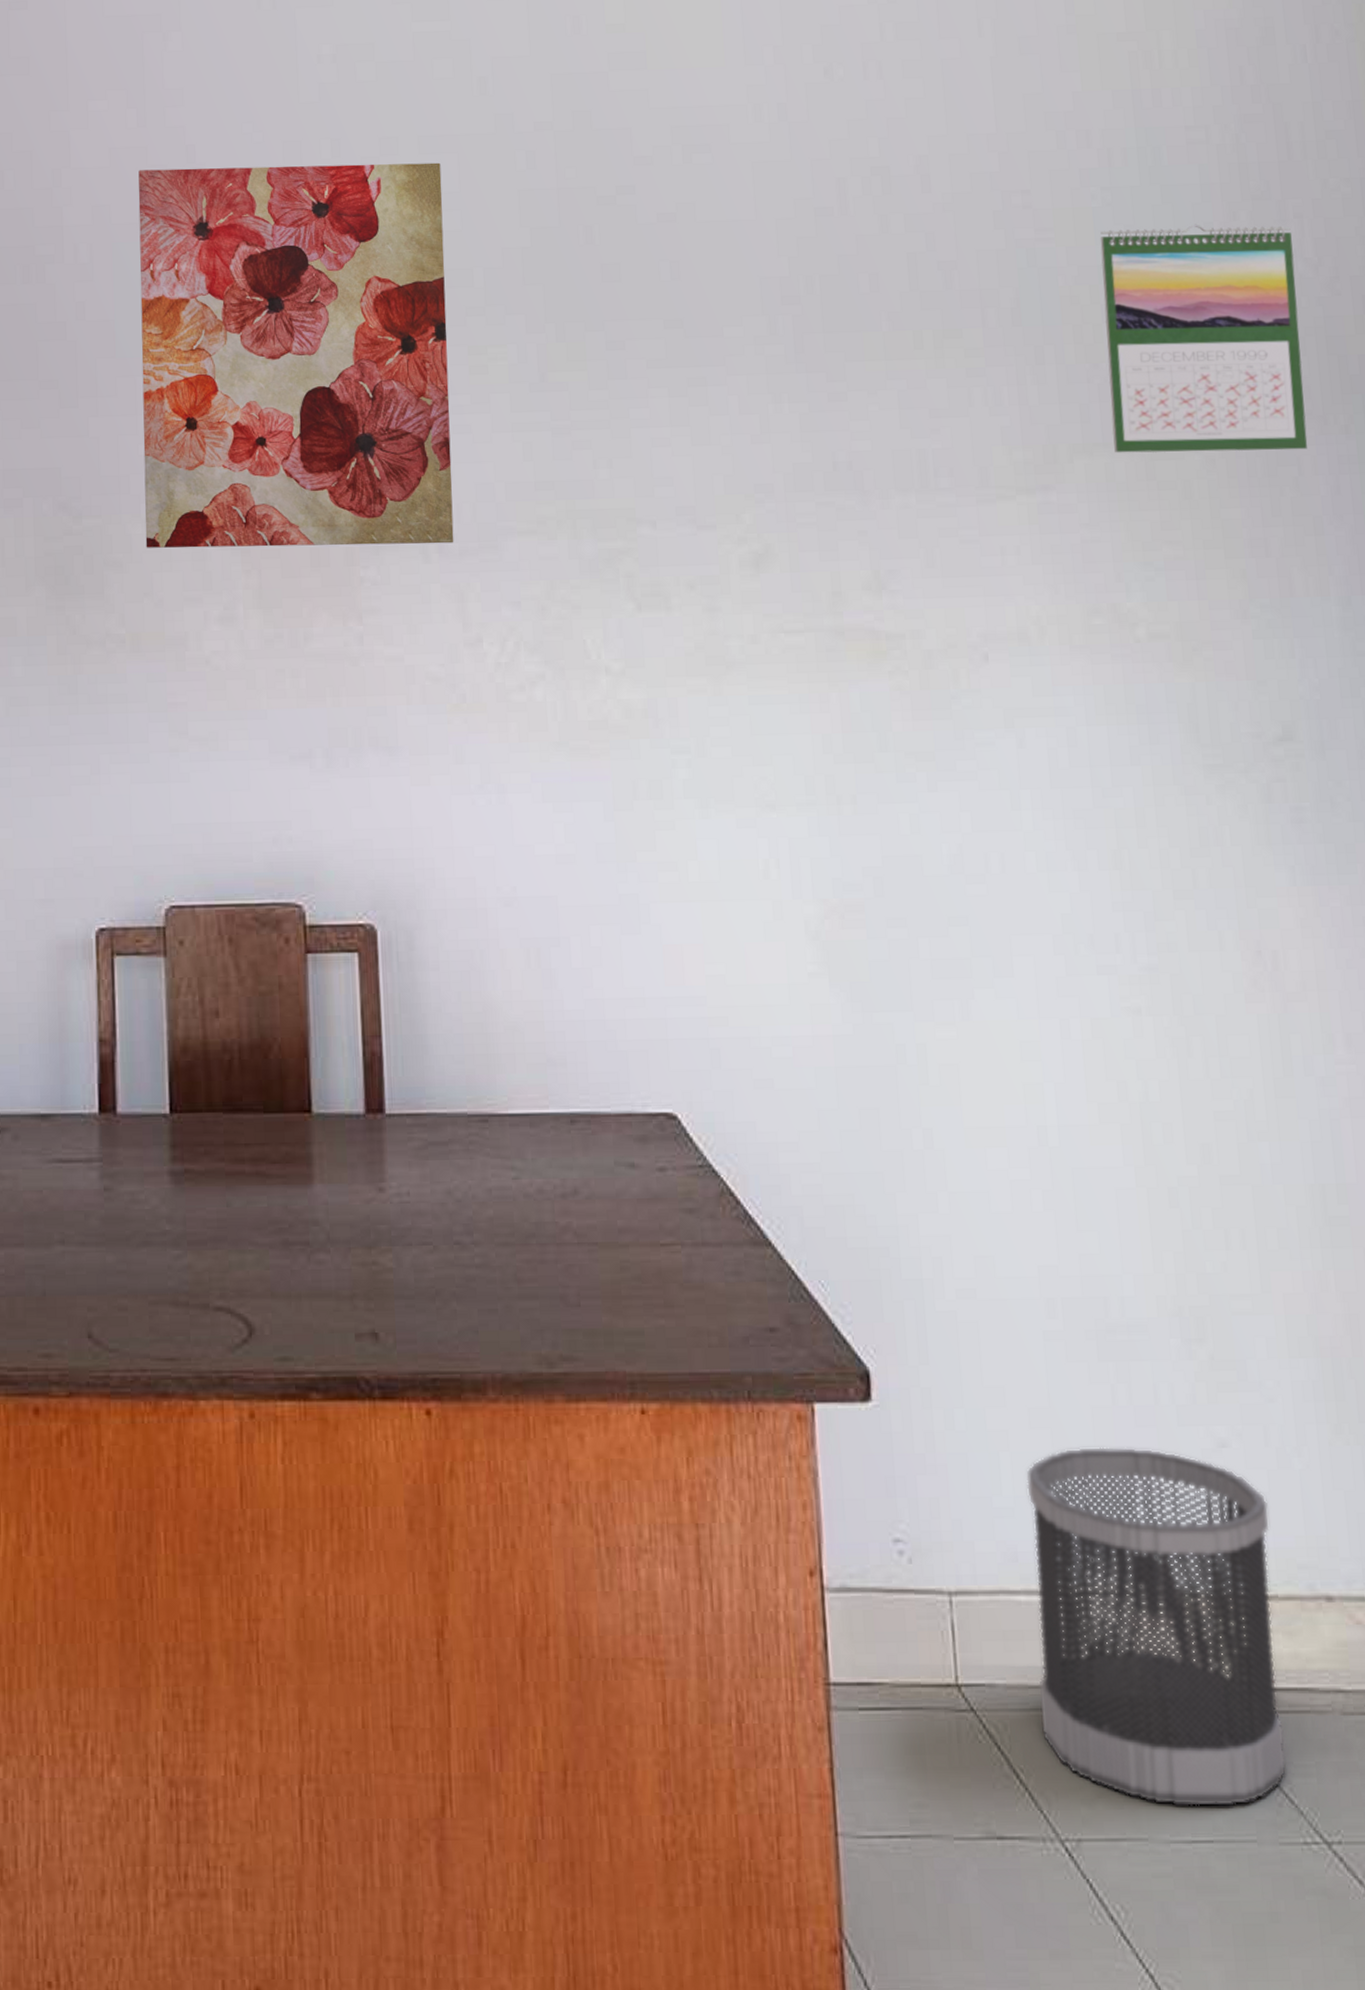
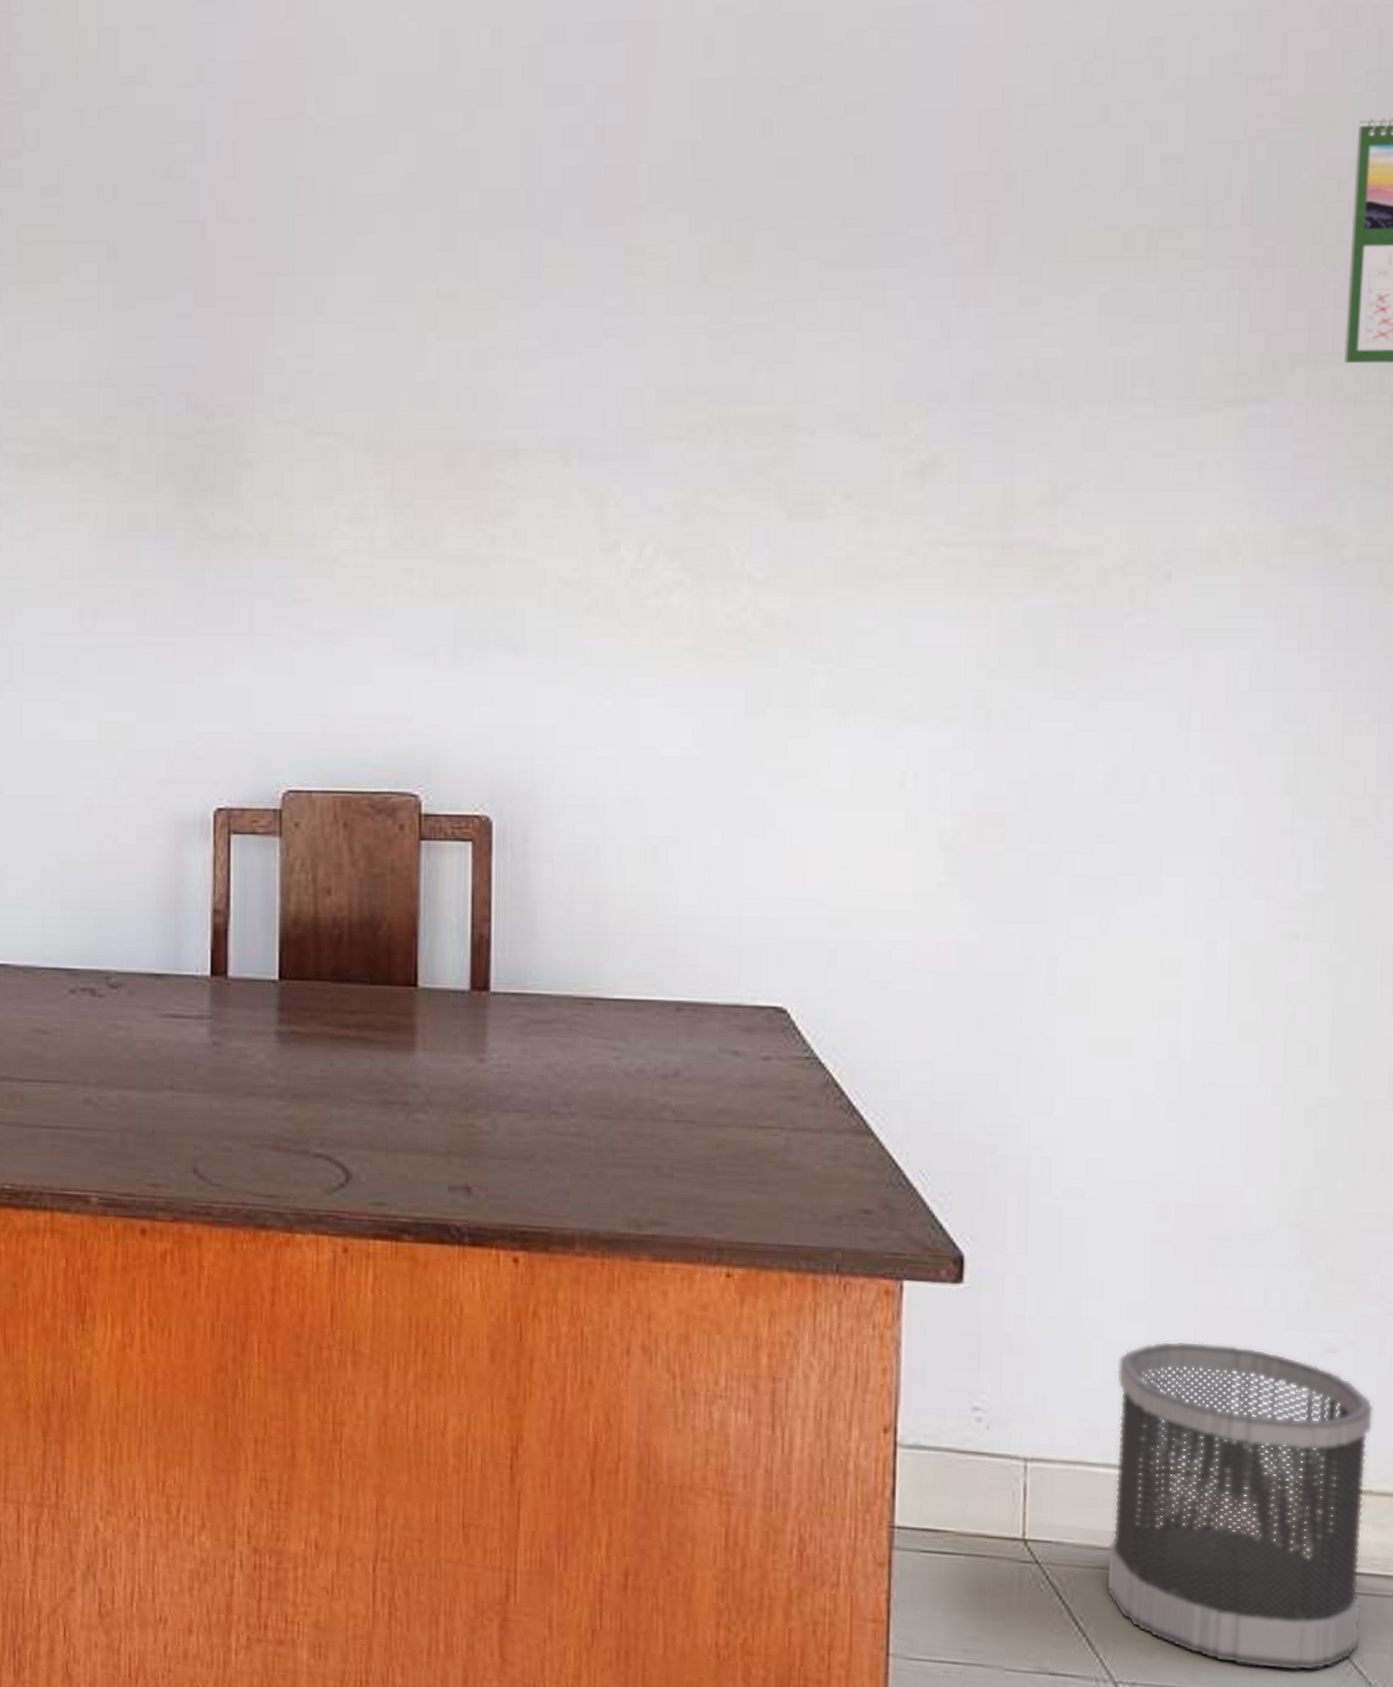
wall art: present [138,162,454,548] -> none [278,51,609,448]

